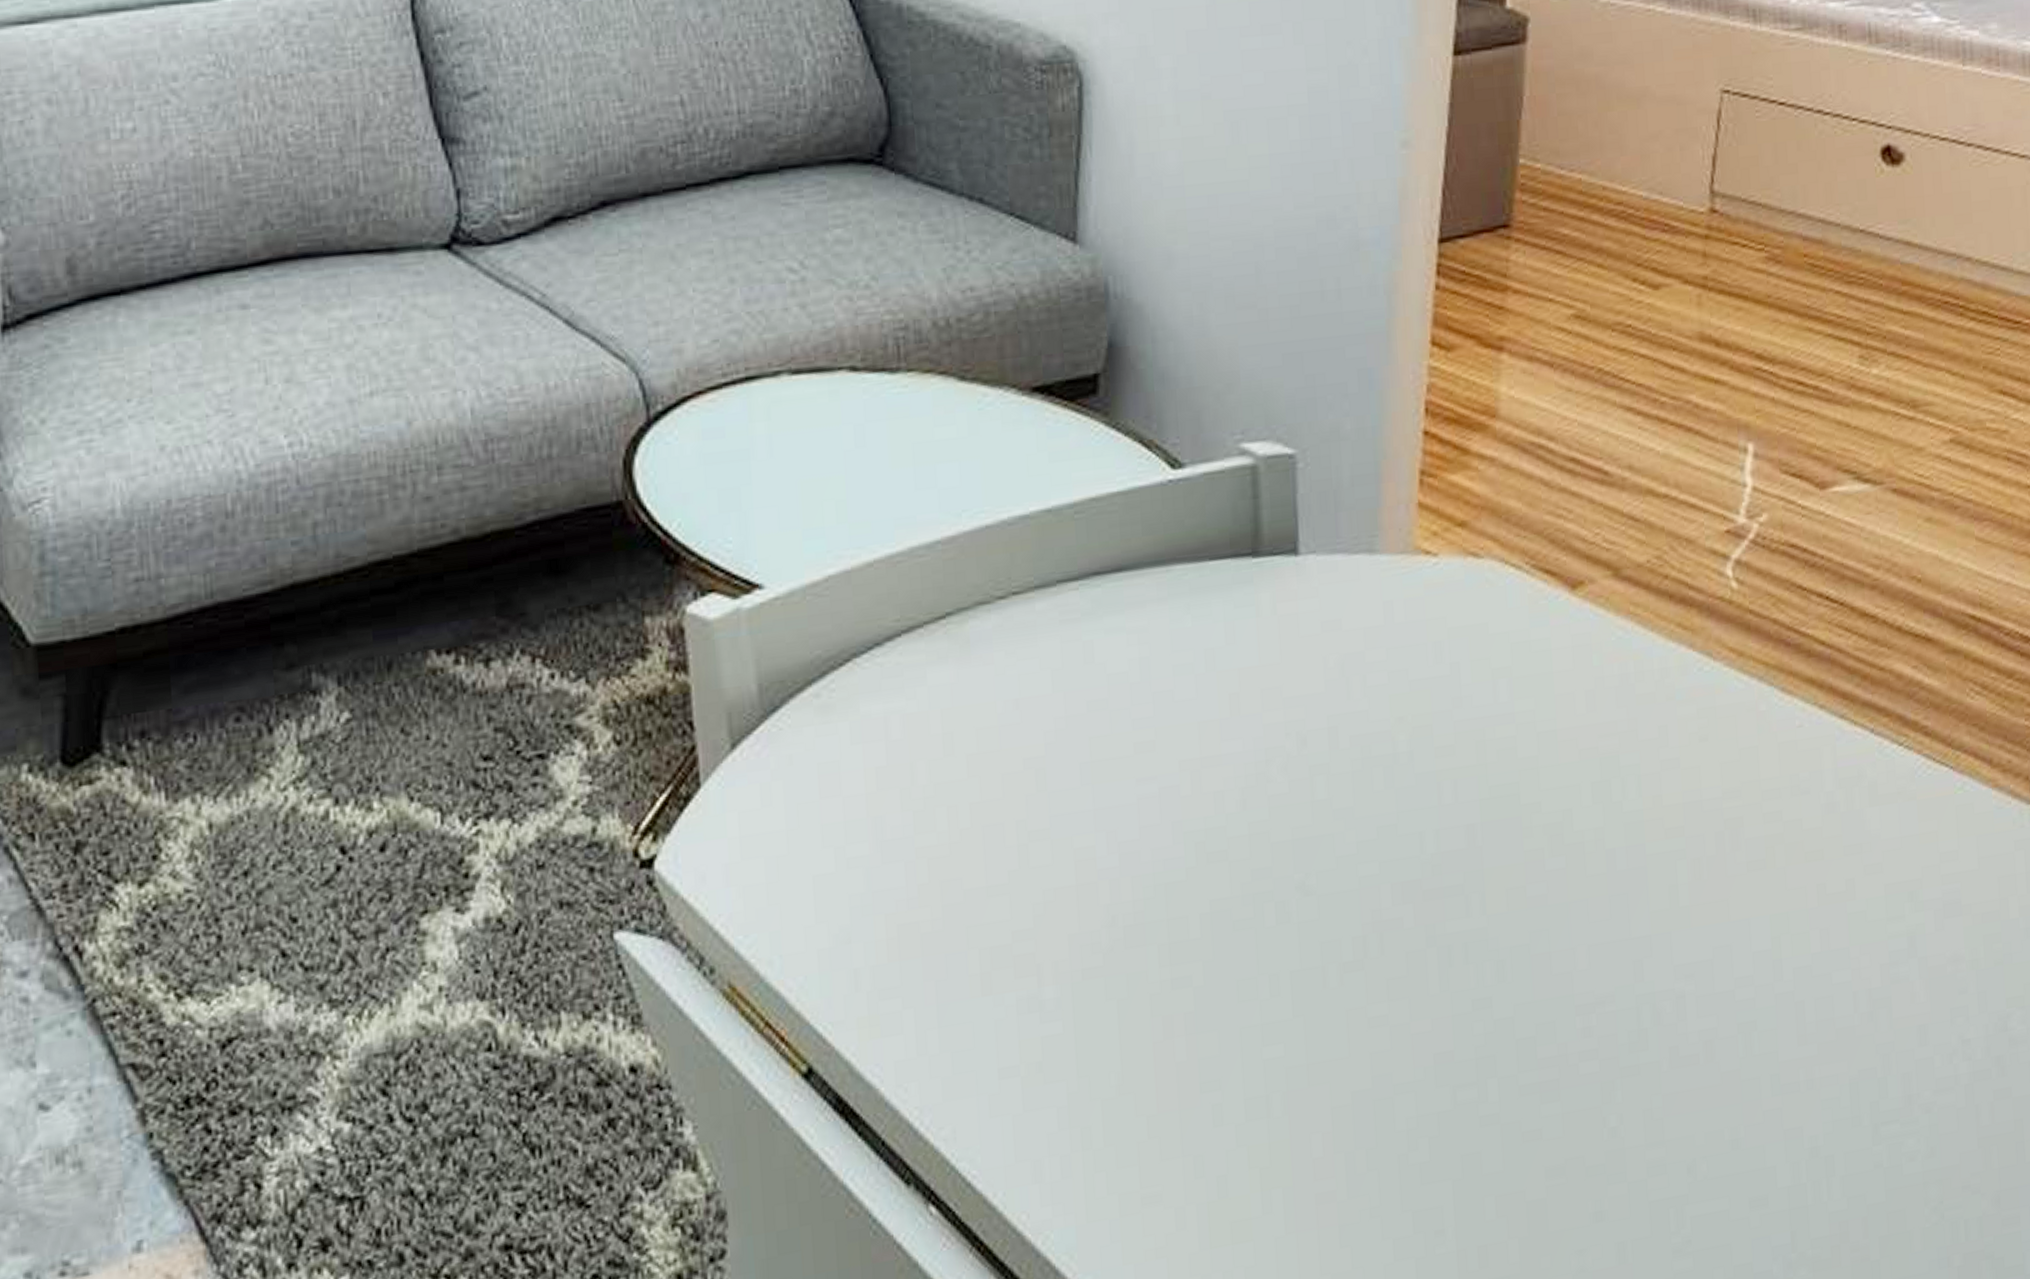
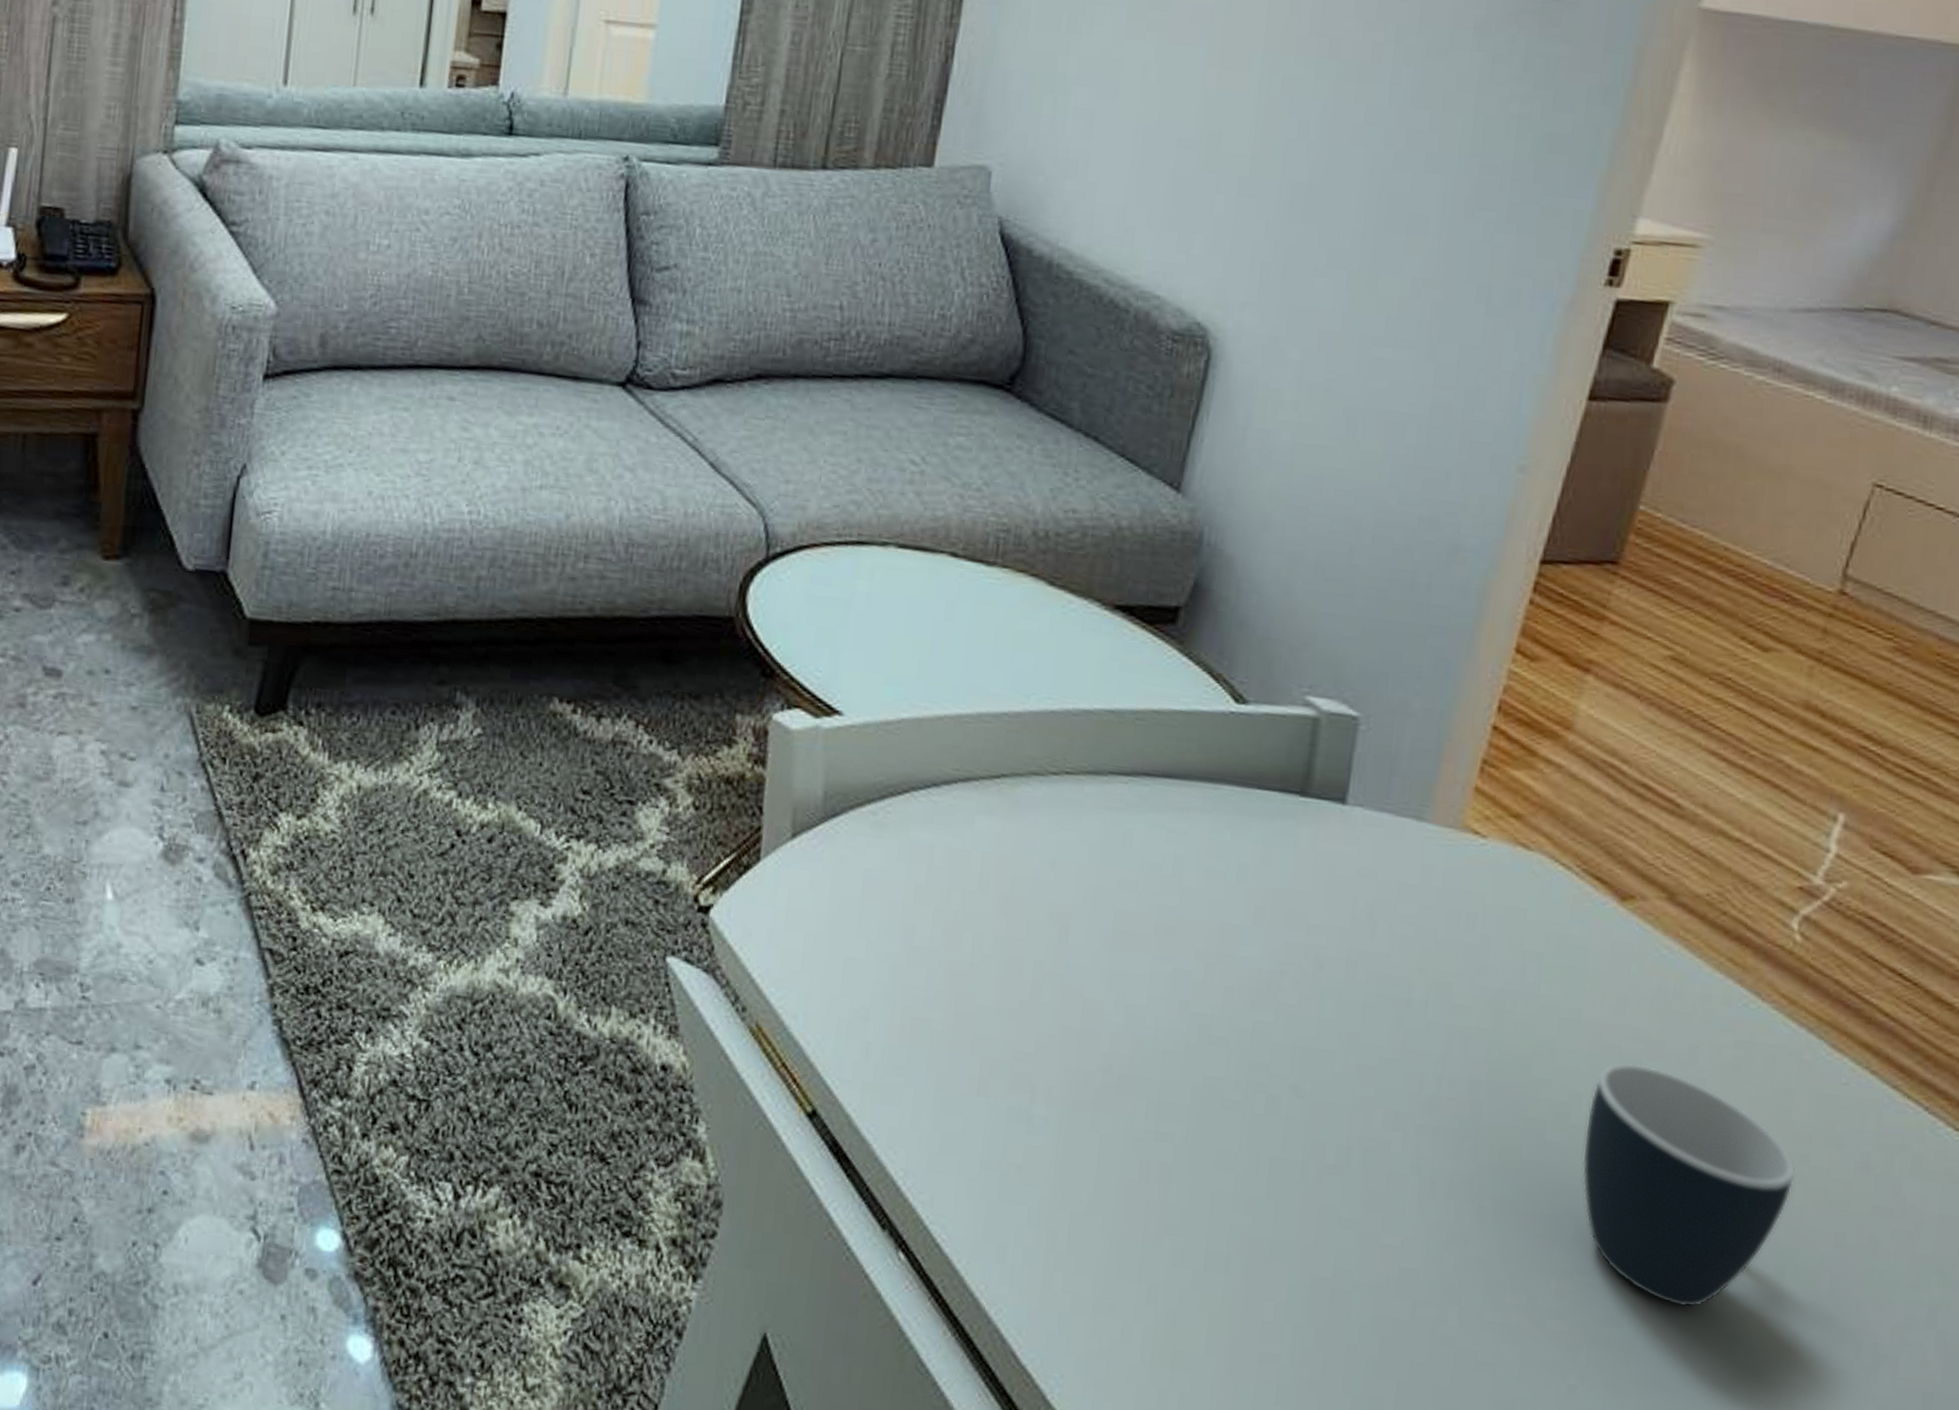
mug: none [1579,759,1773,1010] -> present [1582,1062,1796,1308]

